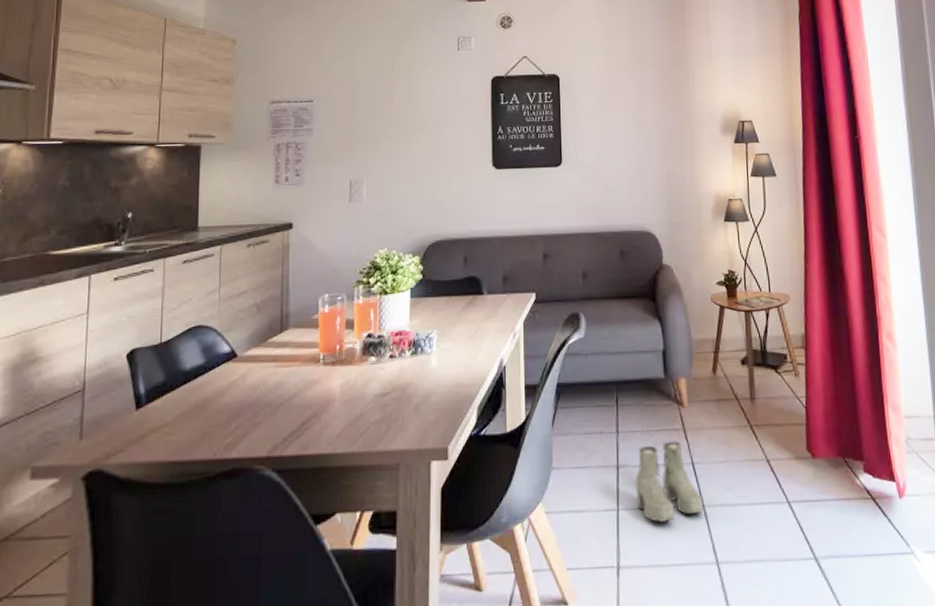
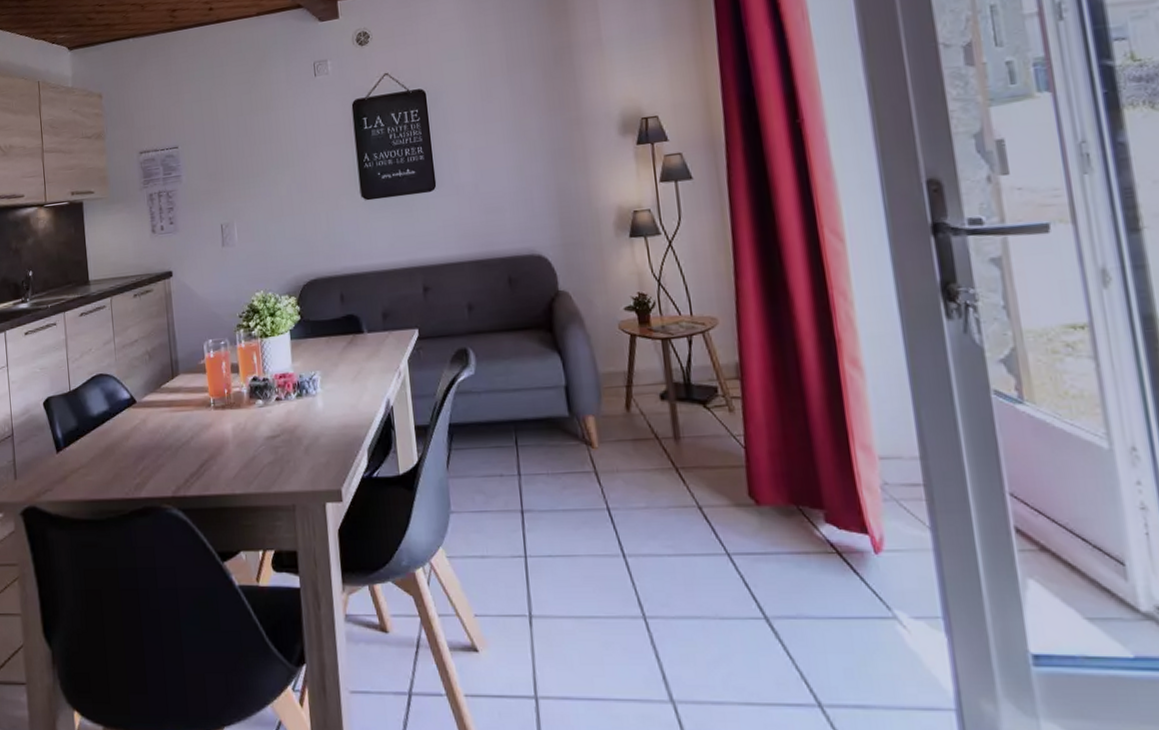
boots: present [634,441,704,522] -> none [541,484,624,571]

